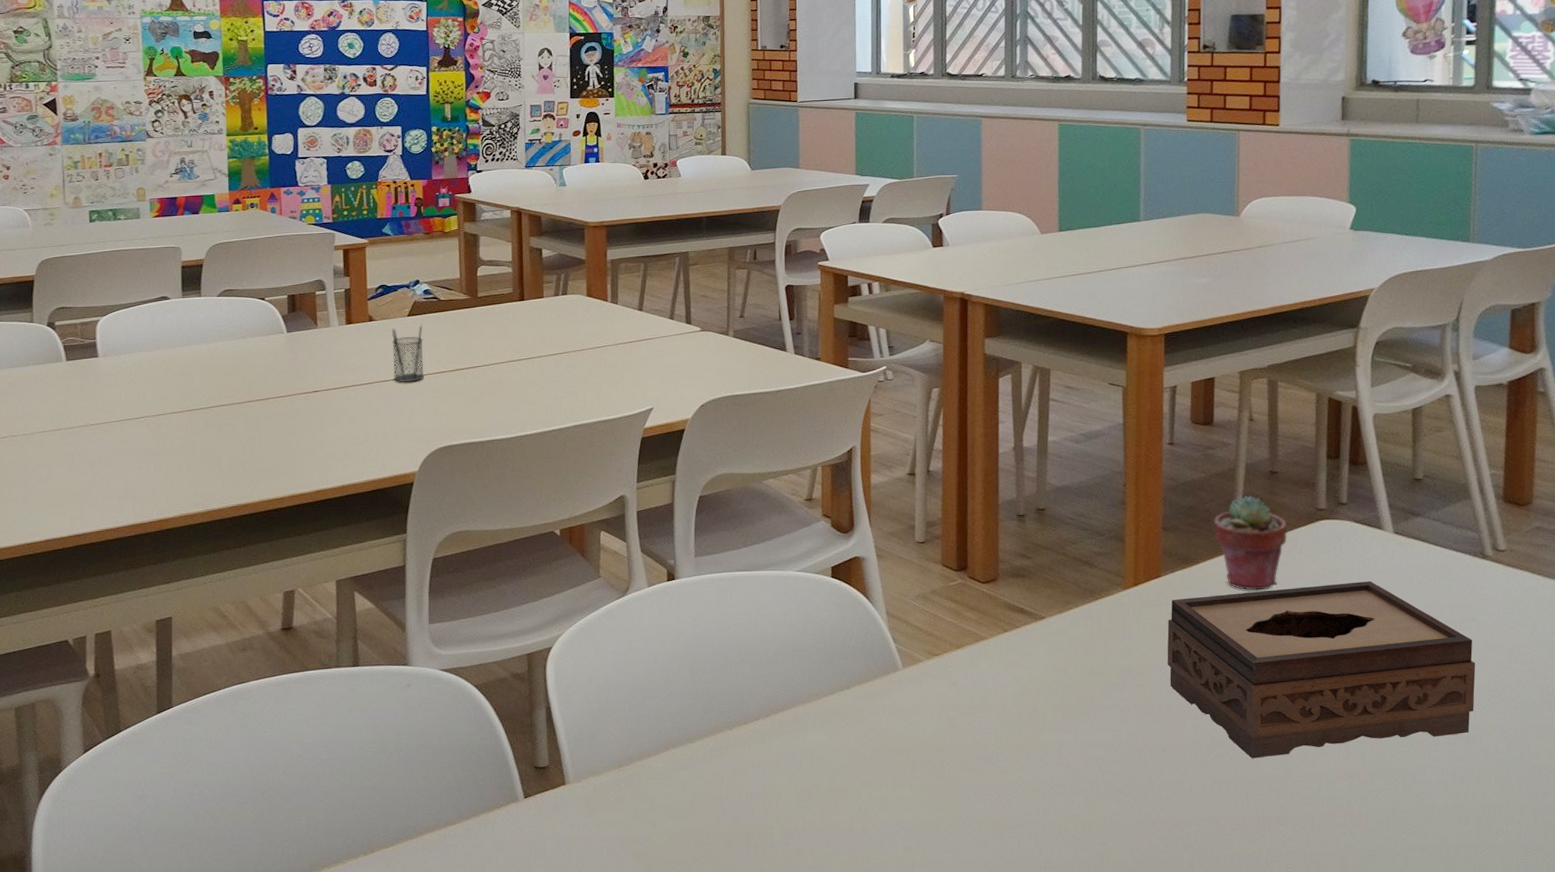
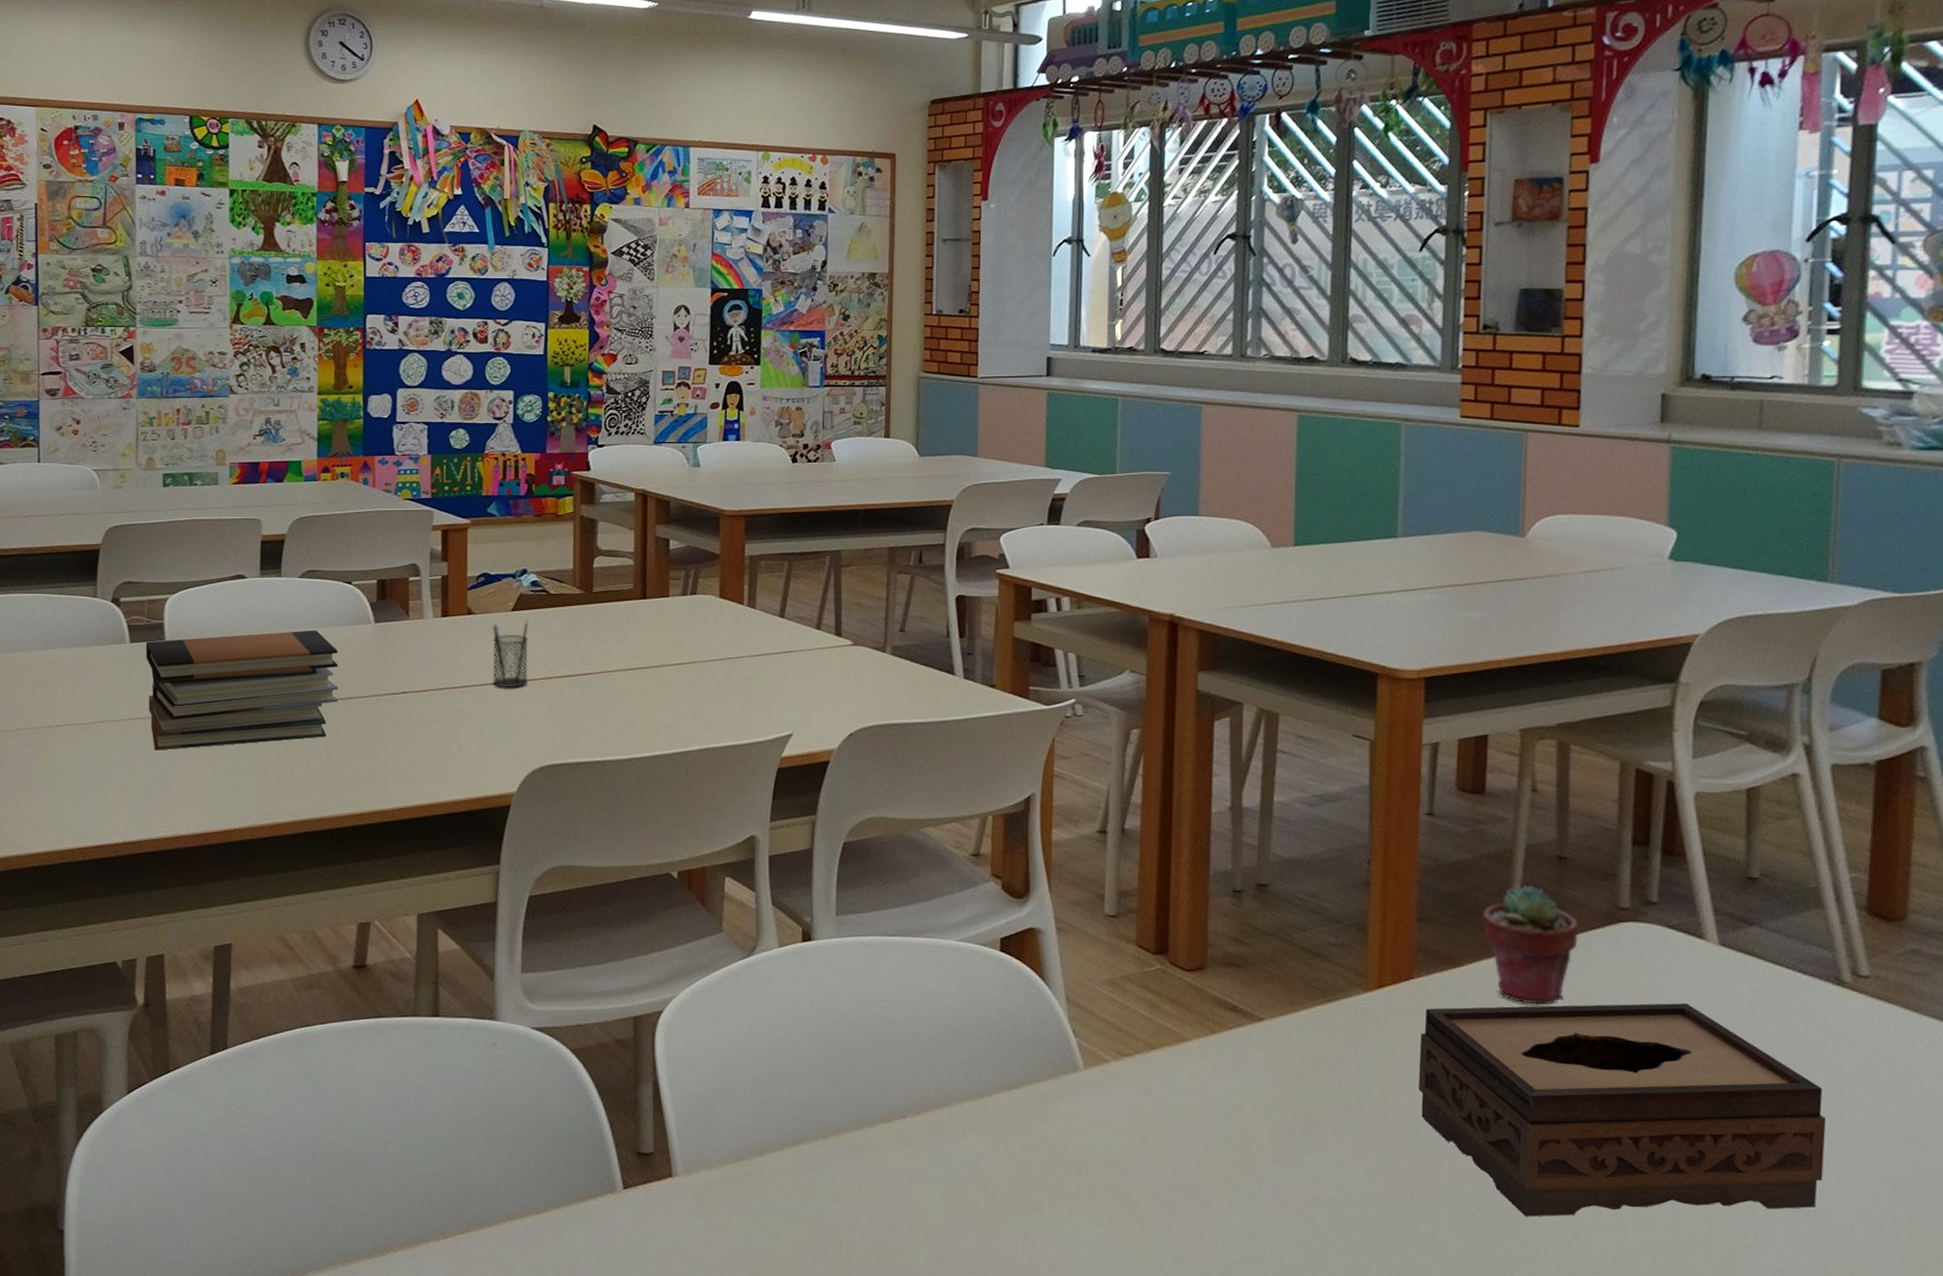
book stack: none [81,341,258,454] -> present [146,630,339,751]

